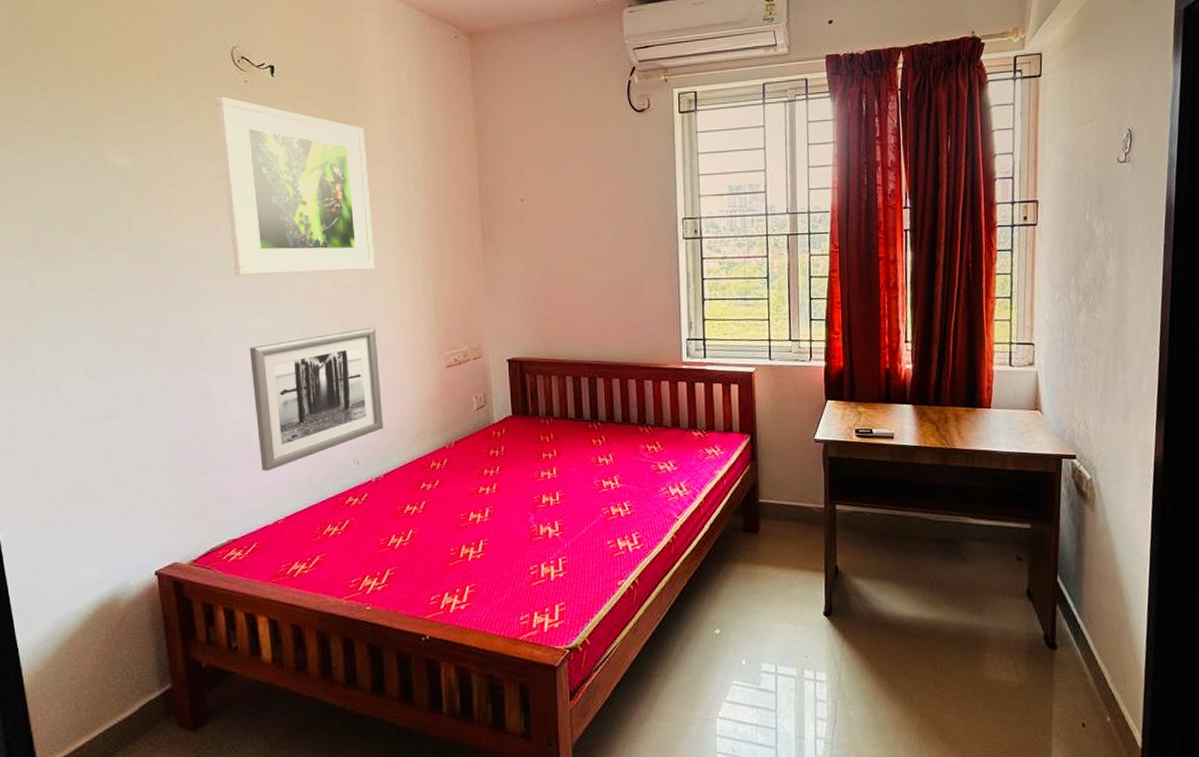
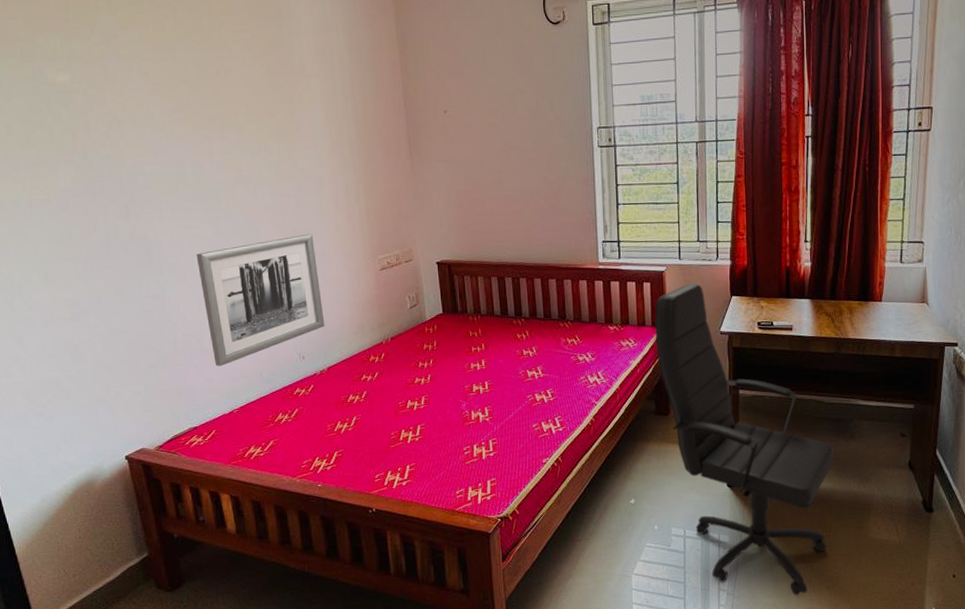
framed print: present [217,96,376,276] -> none [147,12,310,187]
office chair: none [743,386,943,746] -> present [655,283,834,596]

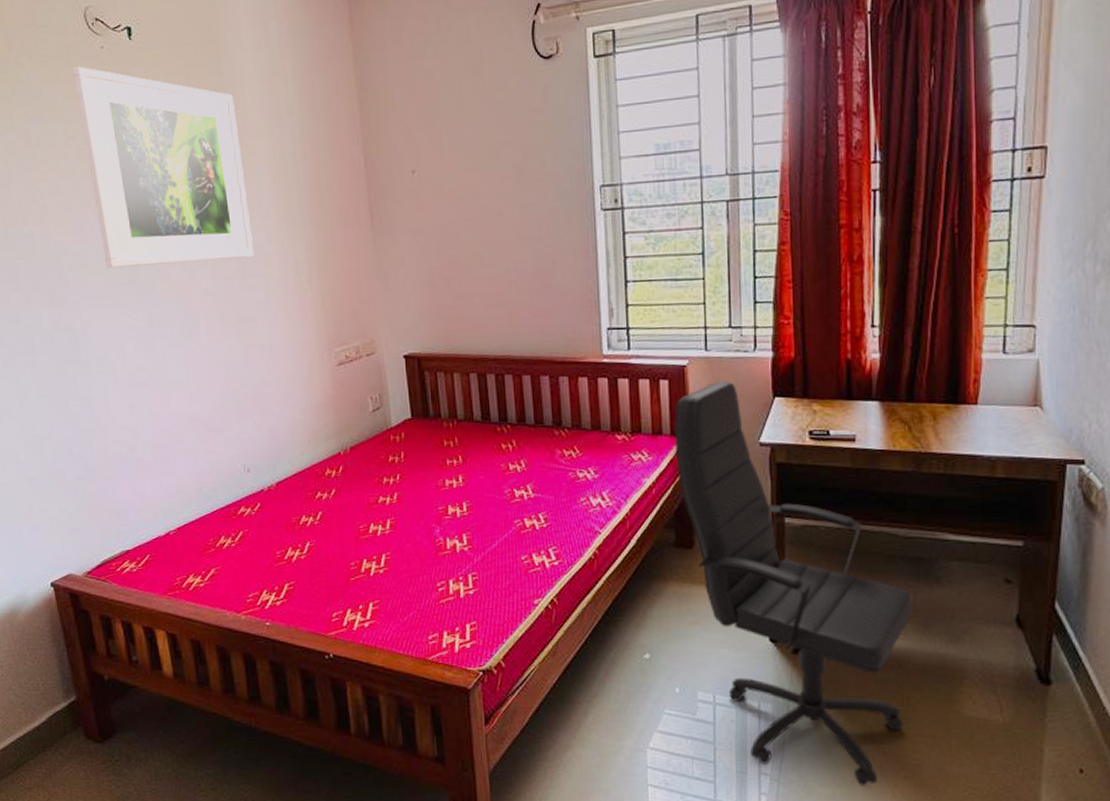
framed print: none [147,12,310,187] -> present [73,66,255,269]
wall art: present [196,233,325,366] -> none [127,322,273,479]

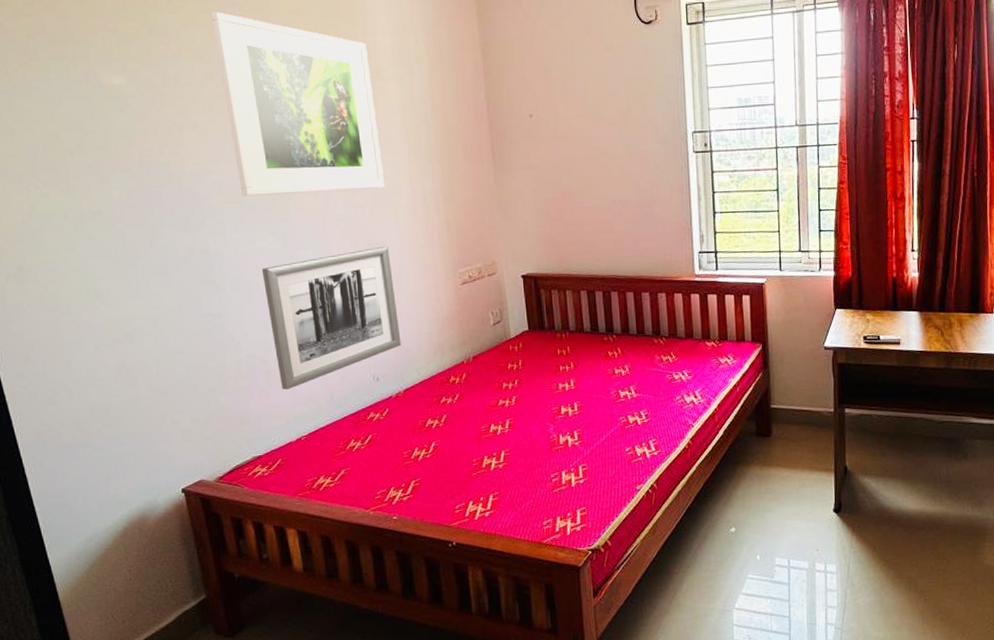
wall art: none [127,322,273,479] -> present [261,246,401,390]
office chair: present [674,381,912,786] -> none [755,296,946,629]

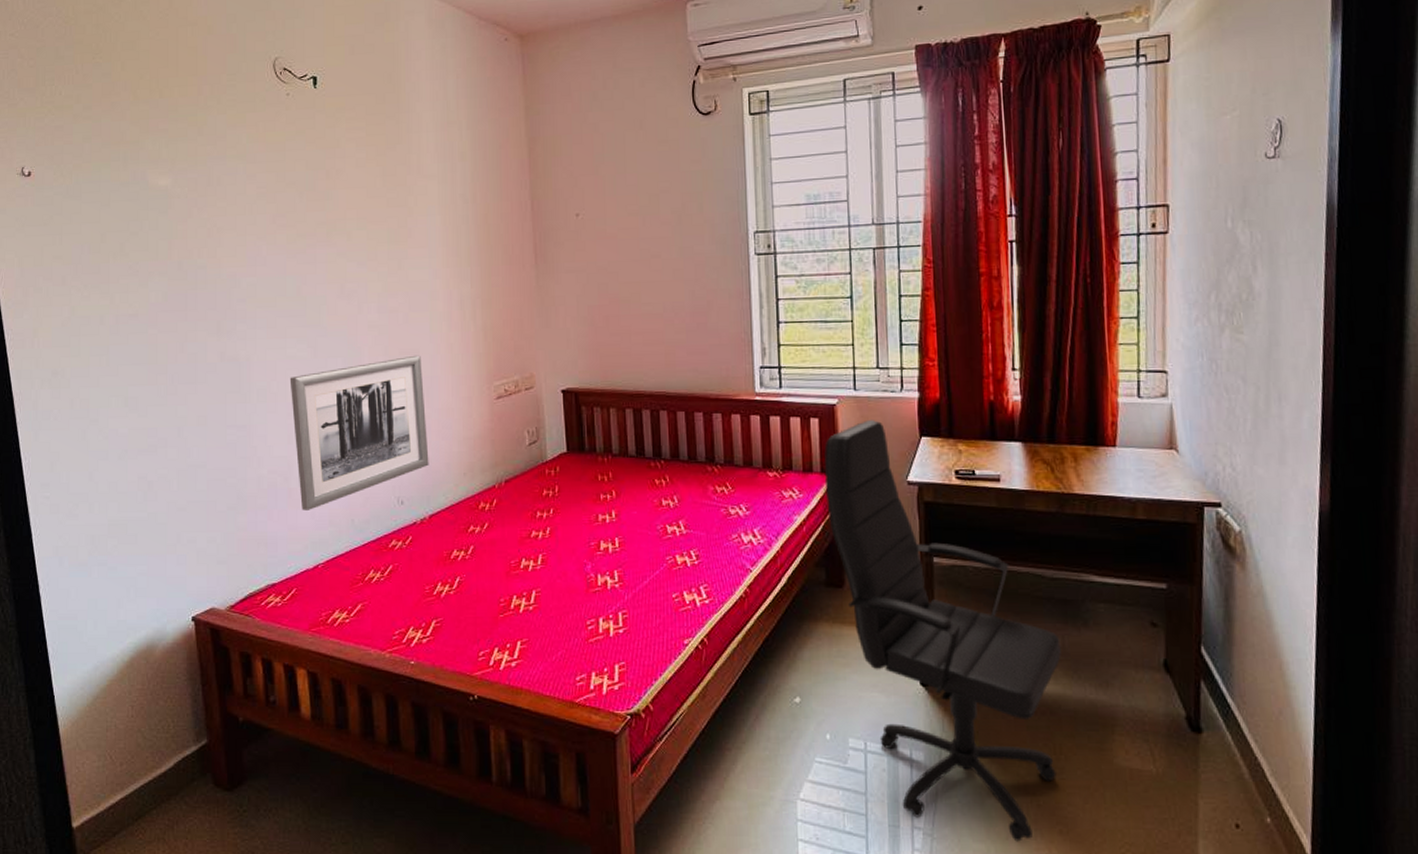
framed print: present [211,11,385,197] -> none [258,111,421,301]
office chair: none [755,296,946,629] -> present [824,420,1061,842]

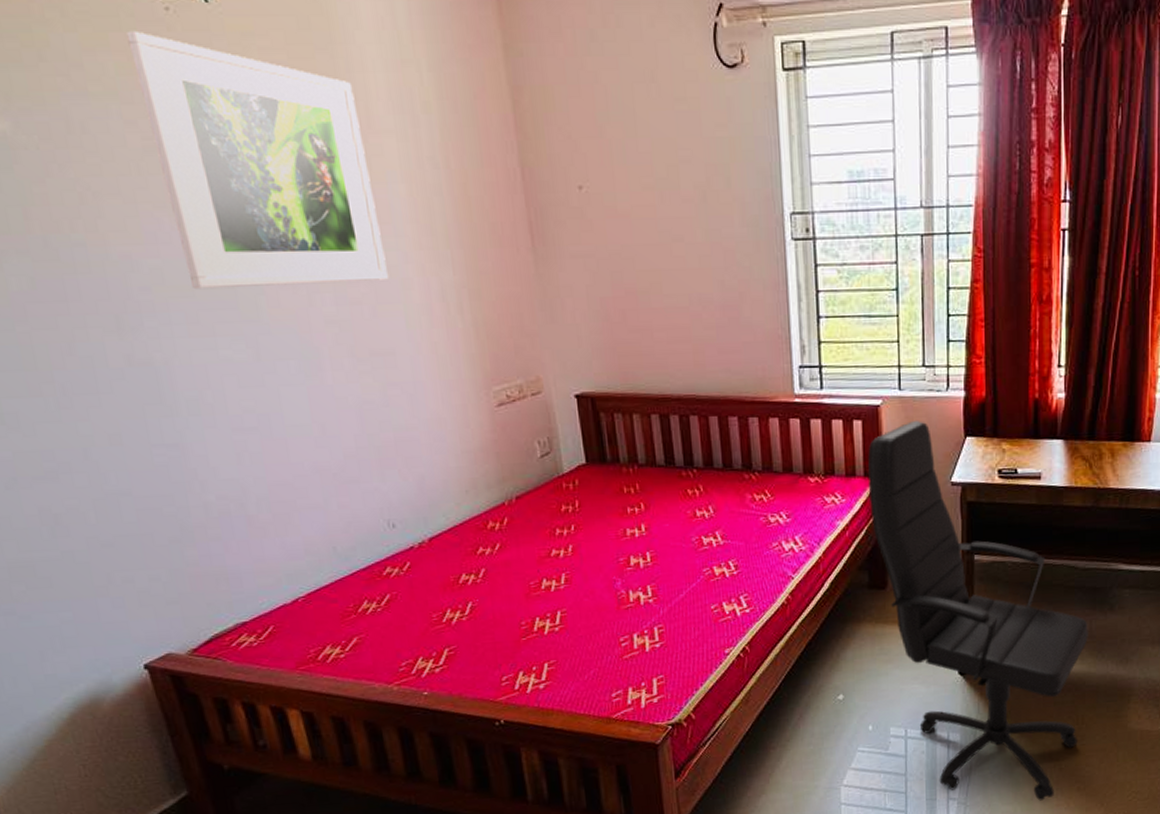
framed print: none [258,111,421,301] -> present [126,30,390,290]
wall art: present [289,355,429,510] -> none [228,356,422,540]

